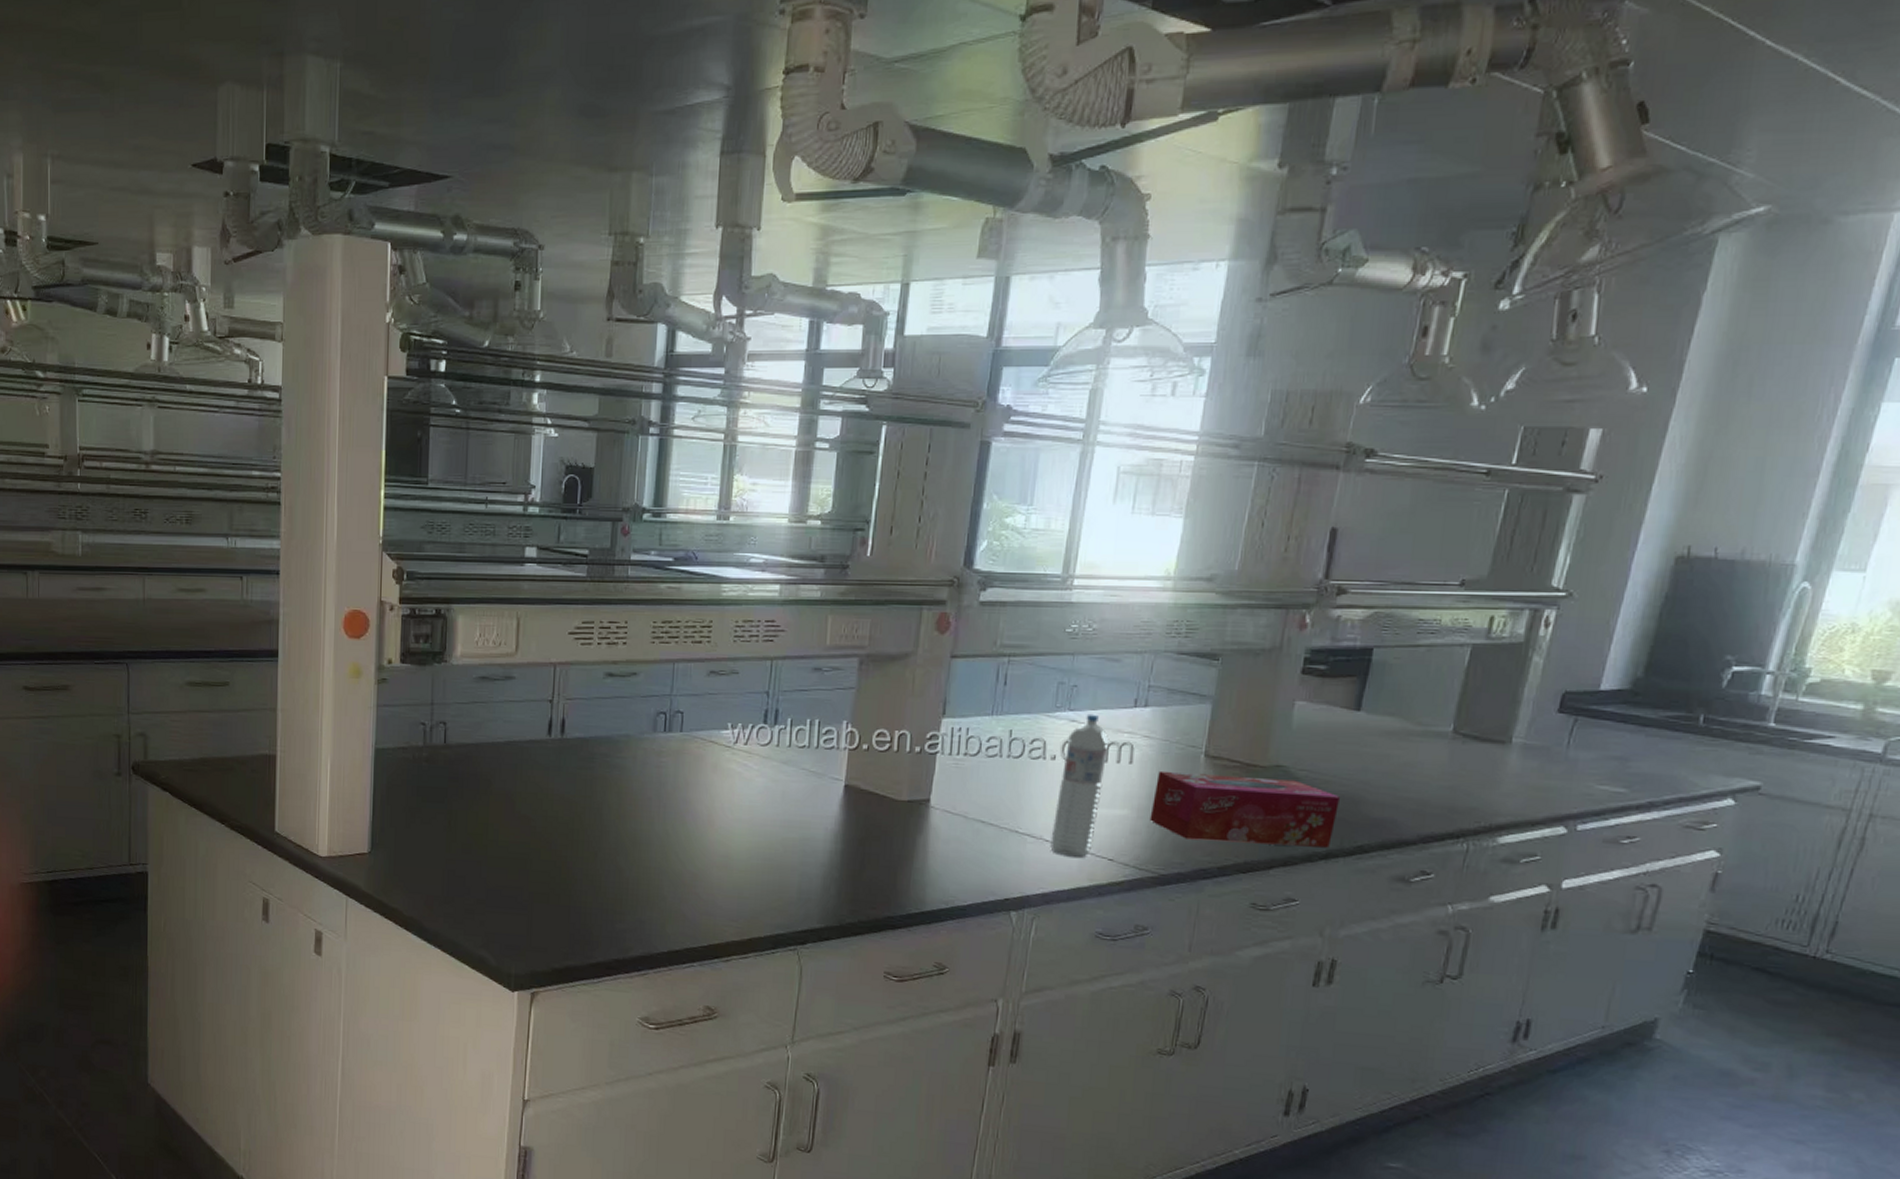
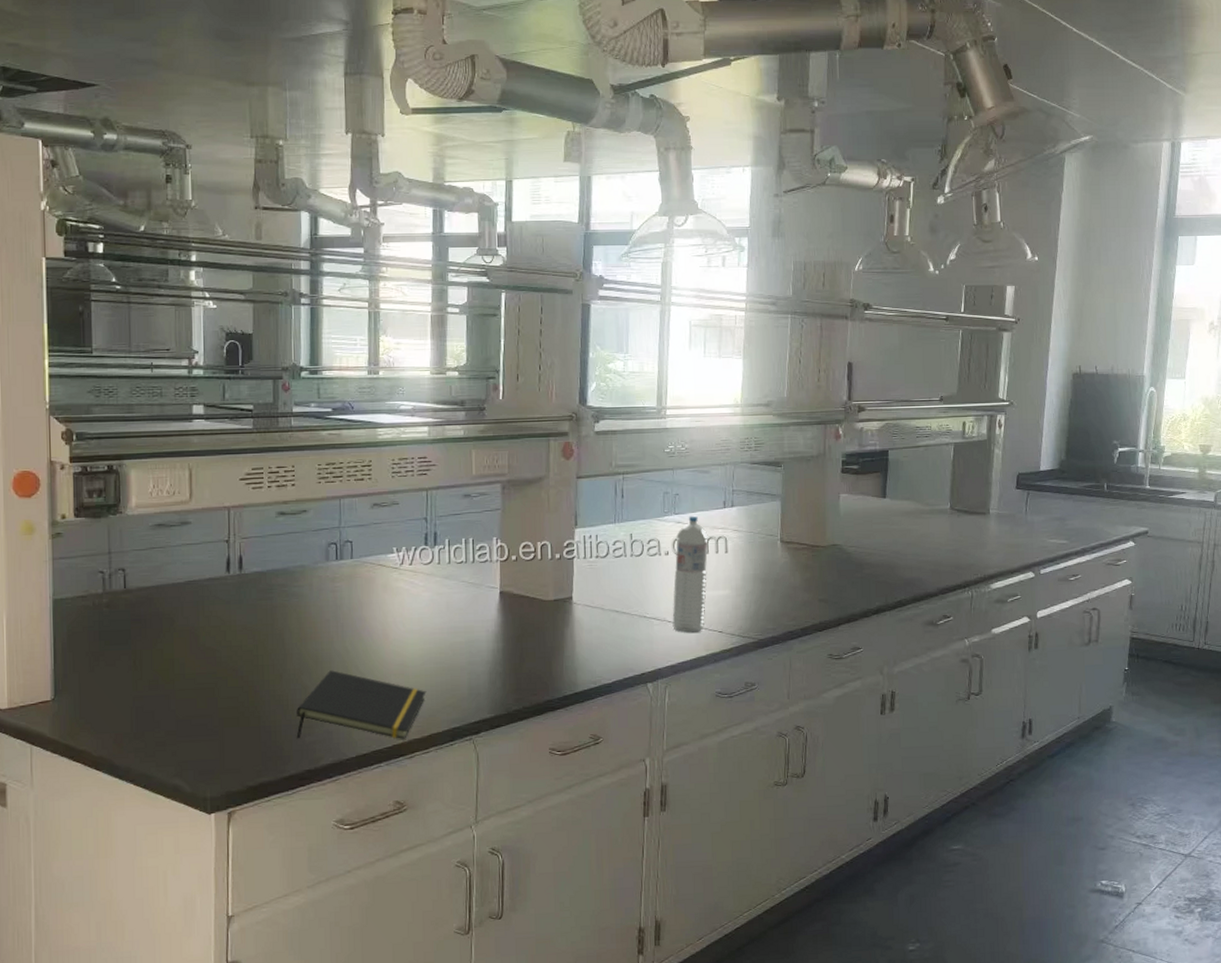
notepad: none [606,854,751,940] -> present [296,670,427,739]
tissue box: present [1149,770,1340,848] -> none [746,555,881,609]

